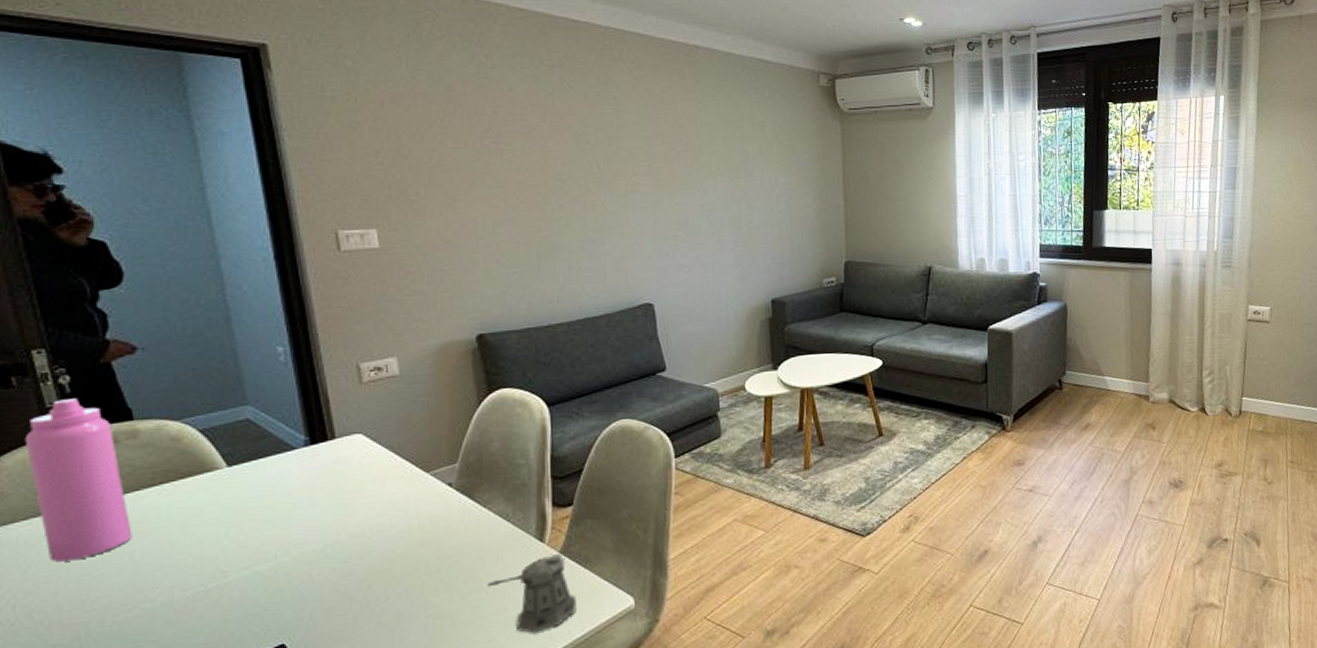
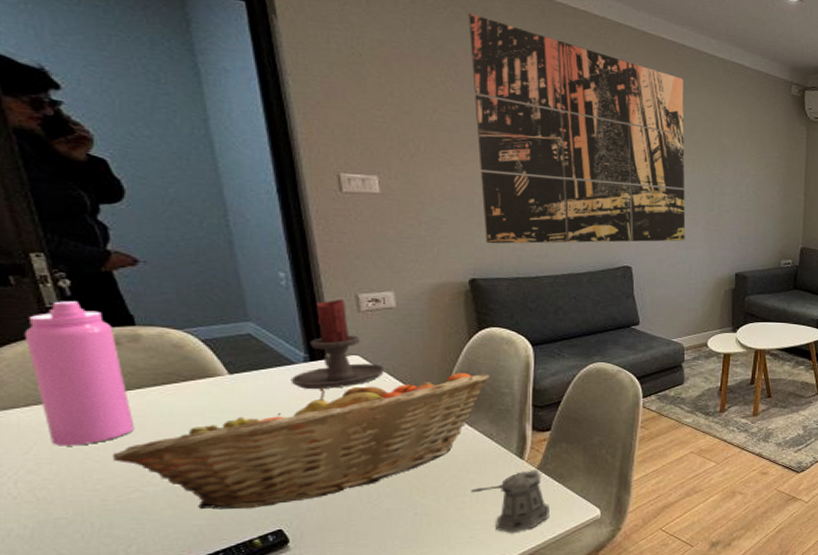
fruit basket: none [109,444,503,625] -> present [112,373,490,509]
candle holder: none [291,370,391,477] -> present [291,299,386,389]
wall art: none [465,40,712,293] -> present [468,13,686,244]

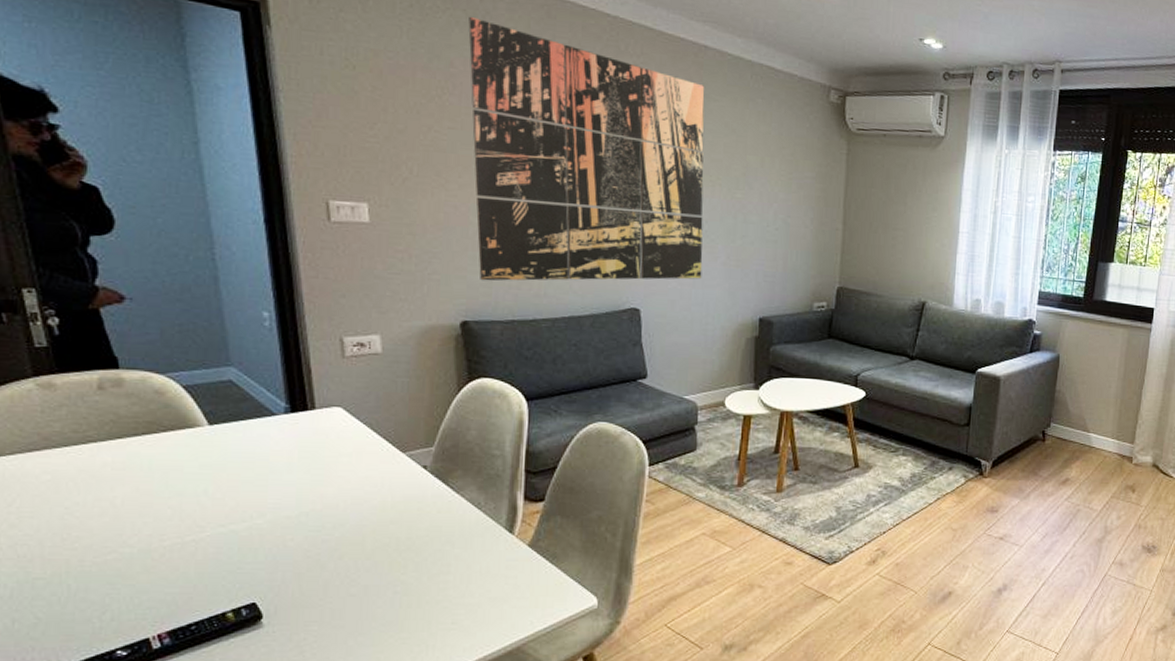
water bottle: present [24,301,135,446] -> none [13,340,114,500]
fruit basket: present [112,373,490,509] -> none [90,430,479,578]
candle holder: present [291,299,386,389] -> none [270,342,369,444]
pepper shaker: present [471,470,550,533] -> none [455,547,541,620]

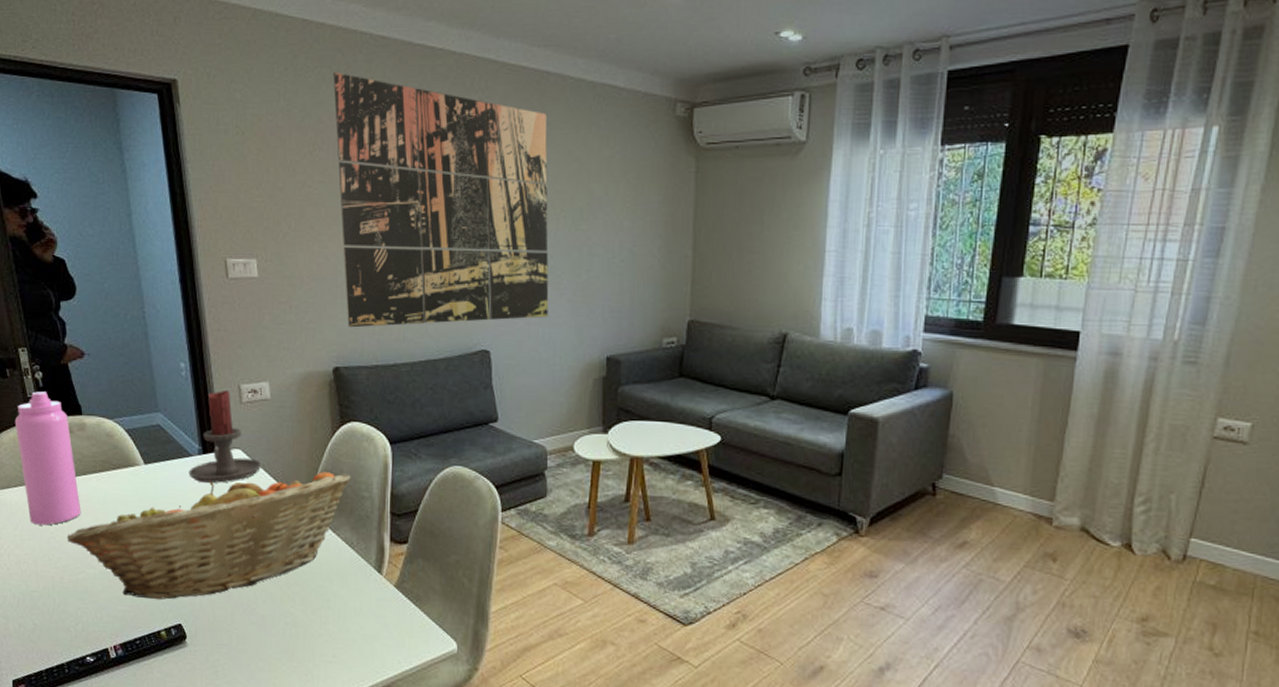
water bottle: none [13,340,114,500] -> present [14,391,81,526]
fruit basket: none [90,430,479,578] -> present [67,472,351,600]
candle holder: none [270,342,369,444] -> present [188,389,262,483]

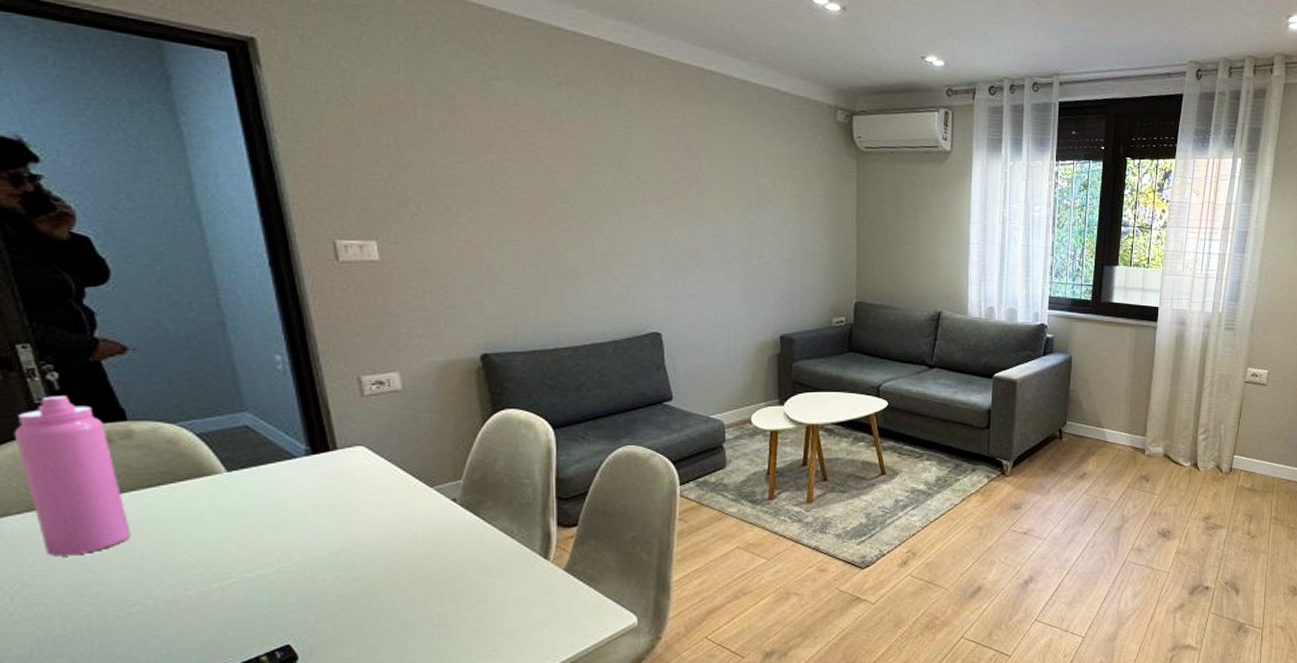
fruit basket: present [67,472,351,600] -> none [109,462,508,624]
candle holder: present [188,389,262,483] -> none [292,382,394,486]
wall art: present [333,71,549,328] -> none [468,48,721,313]

